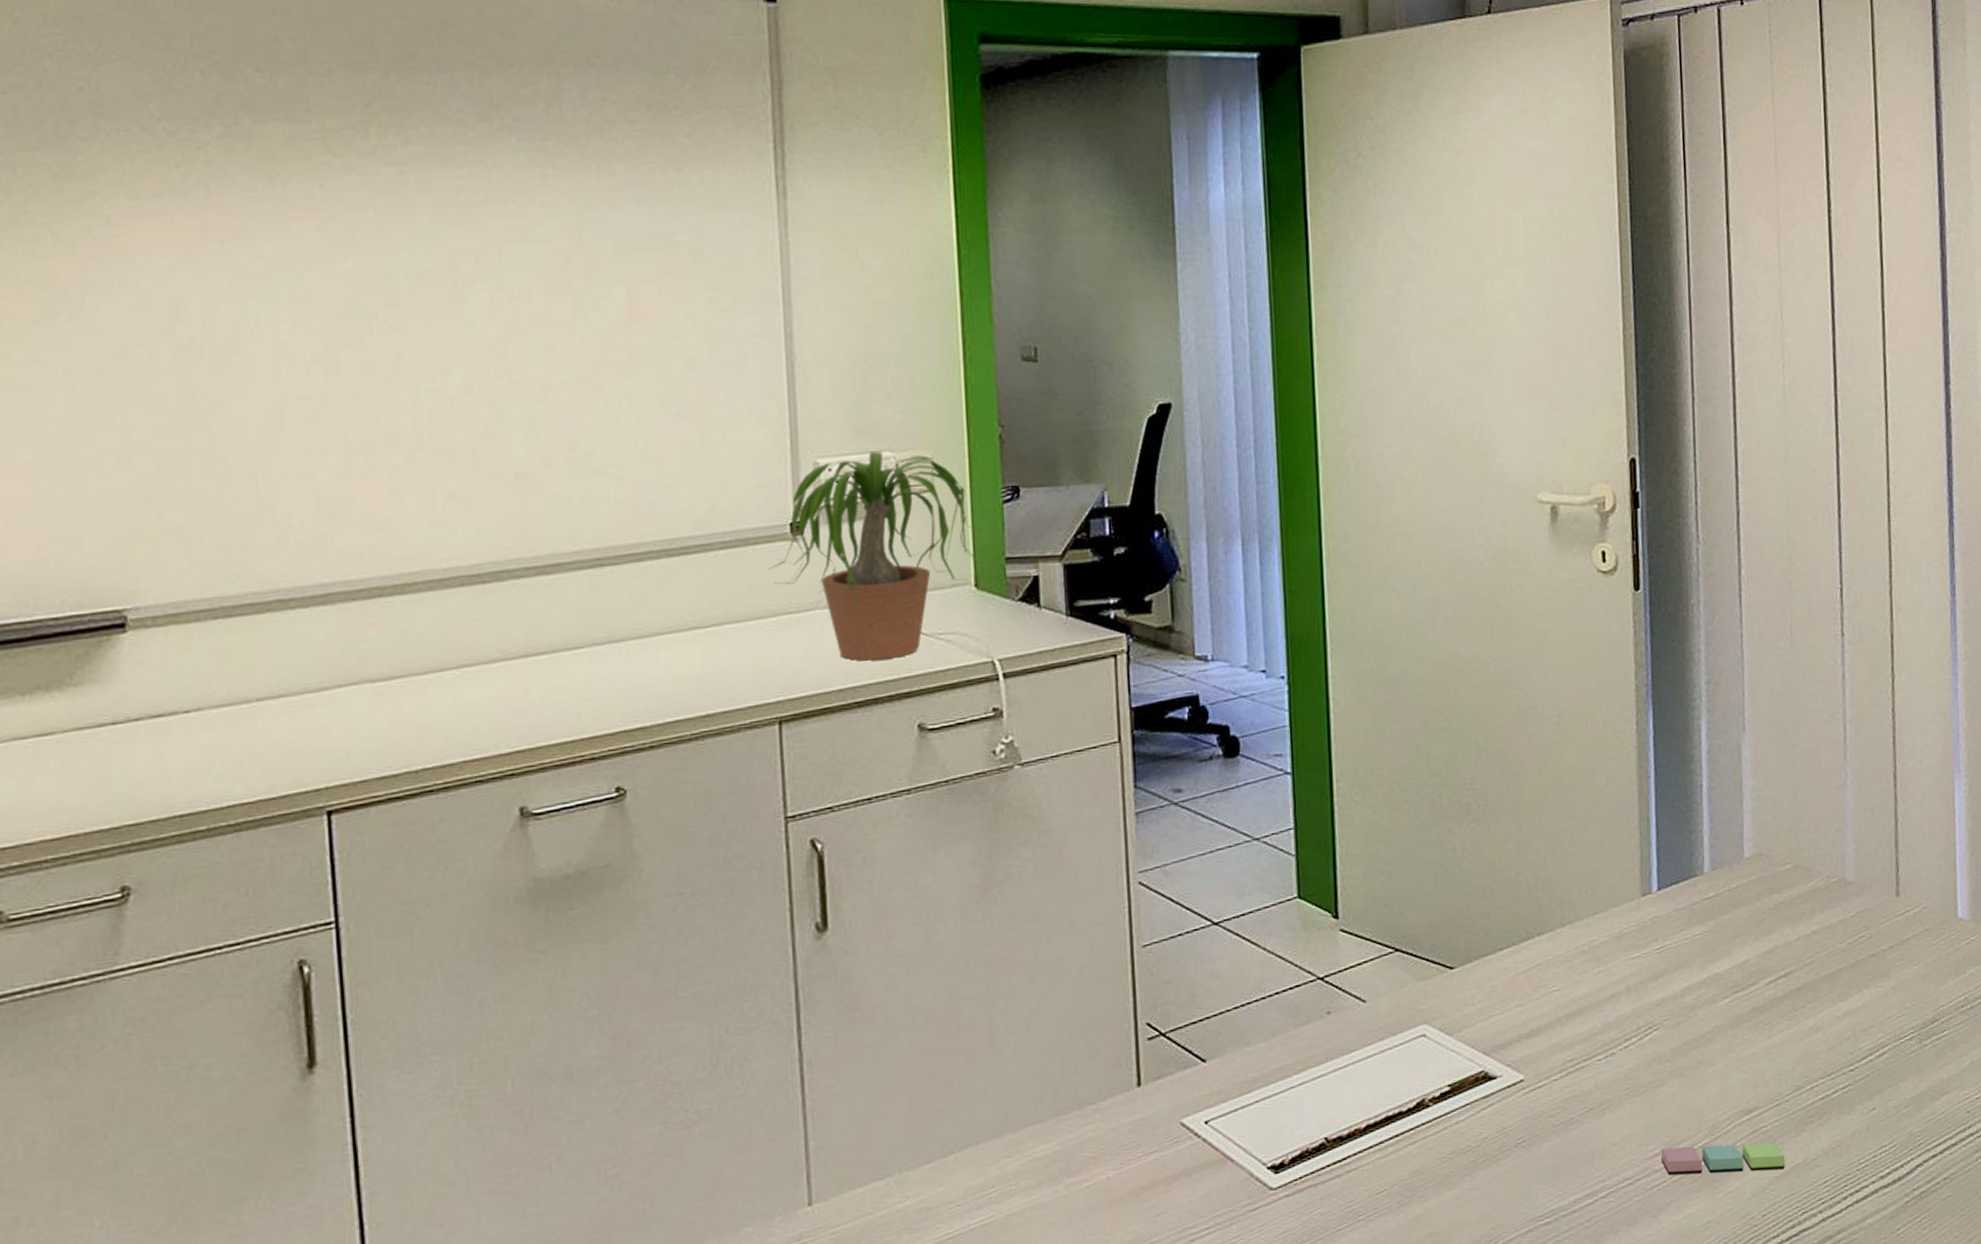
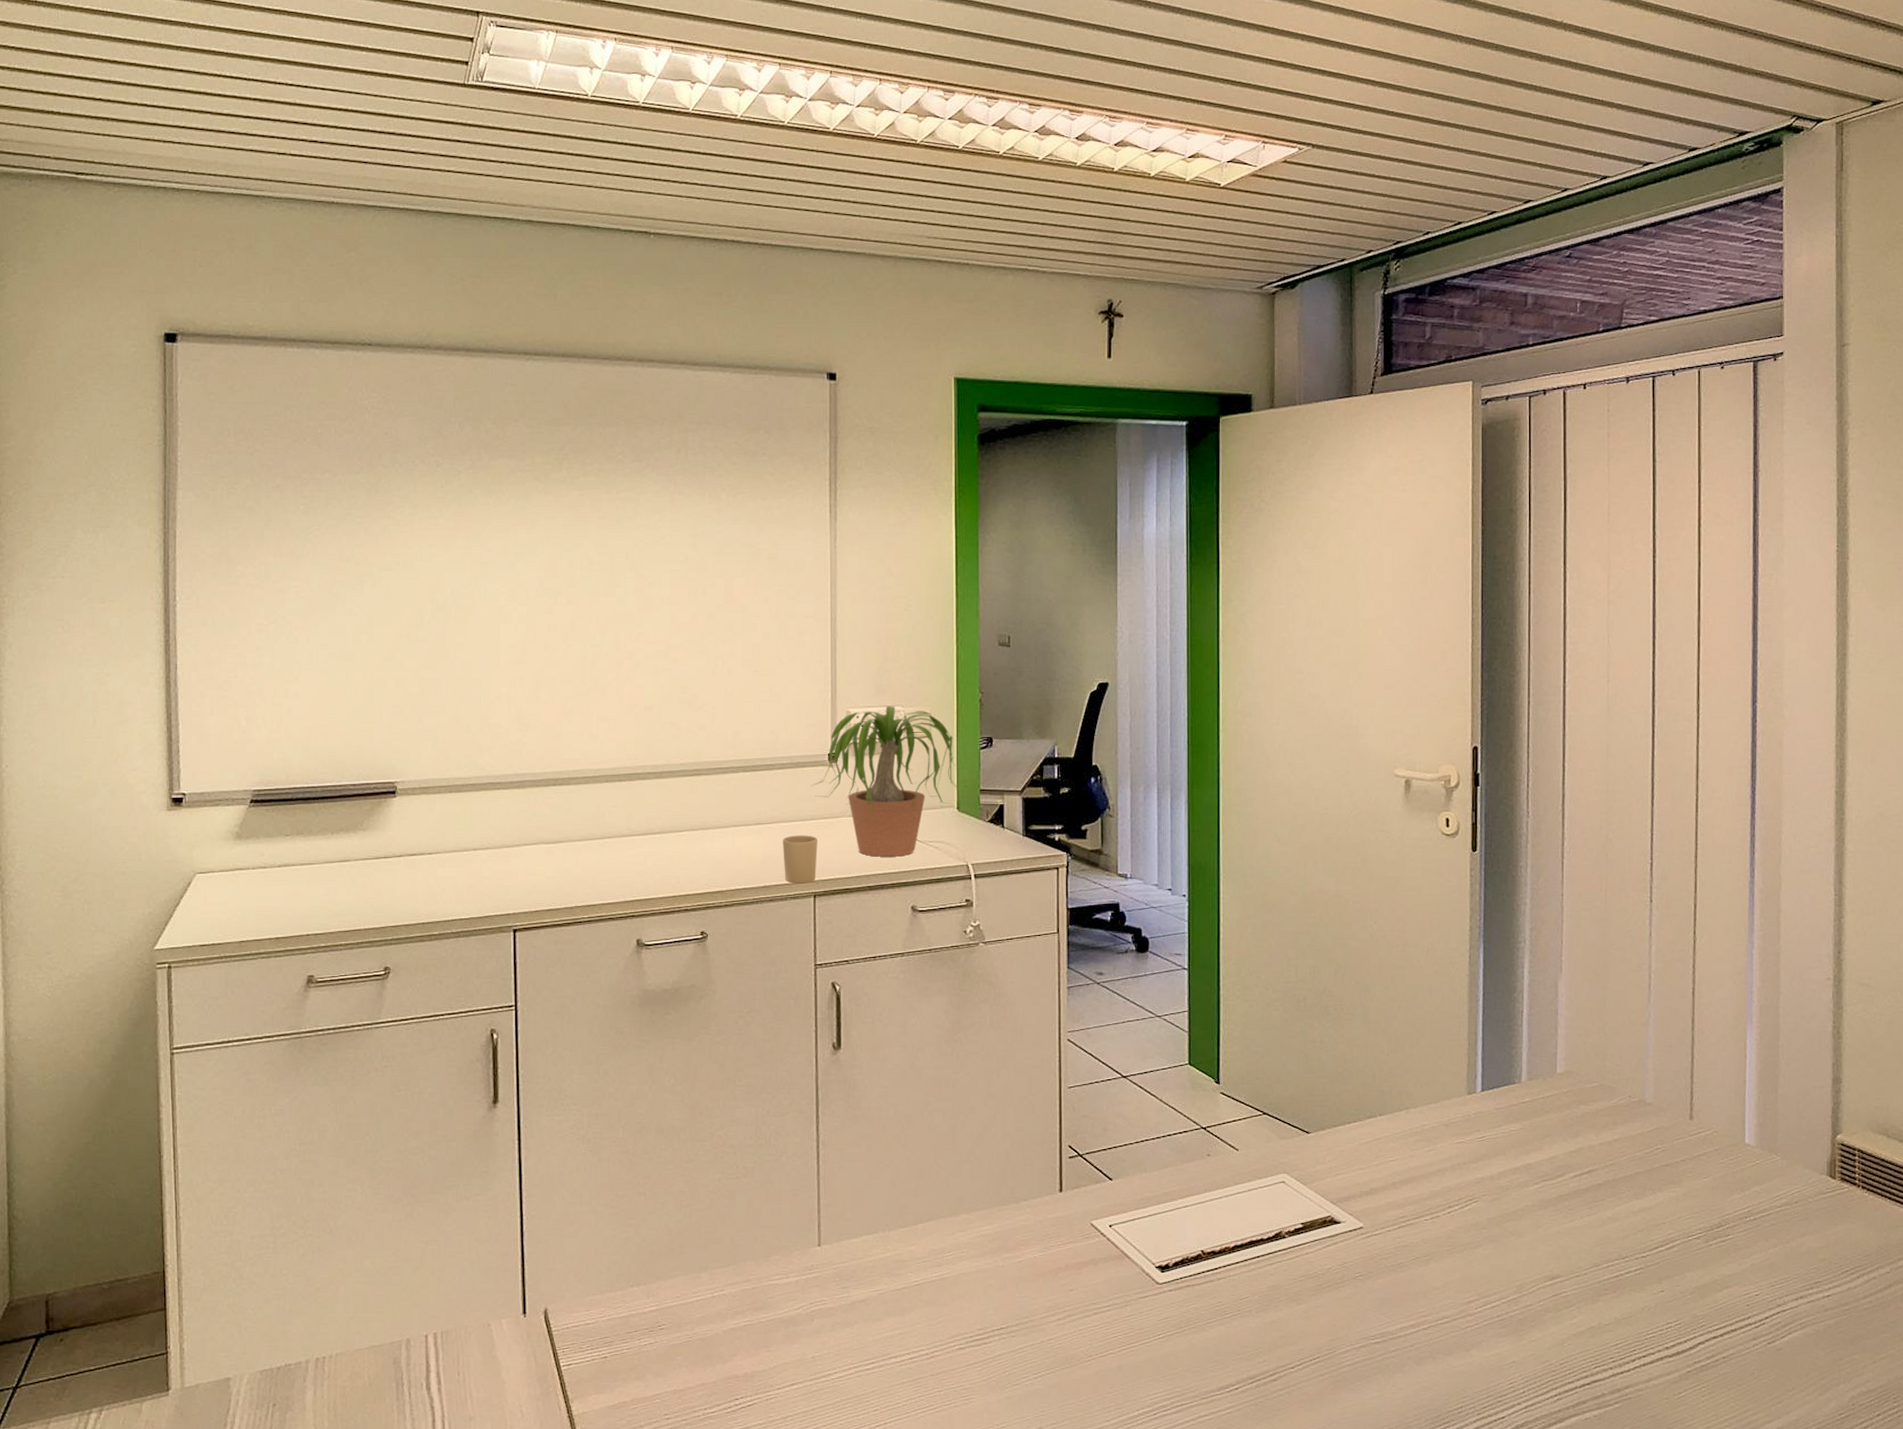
mug: none [730,638,782,708] -> present [783,835,818,884]
sticky notes: present [1661,1142,1785,1176] -> none [1475,1297,1581,1330]

